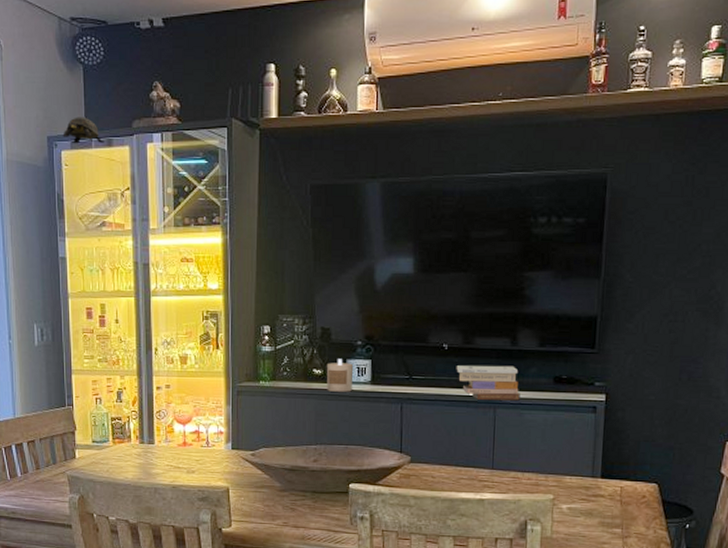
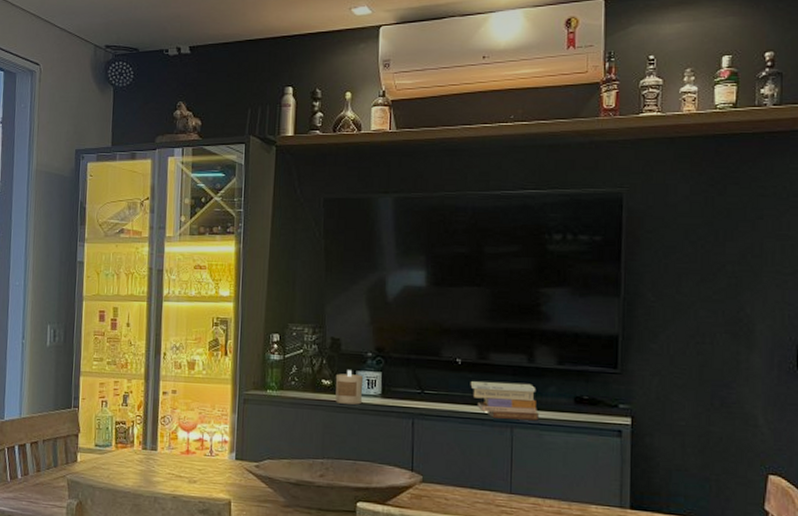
decorative figurine: present [62,117,104,144] -> none [90,132,128,157]

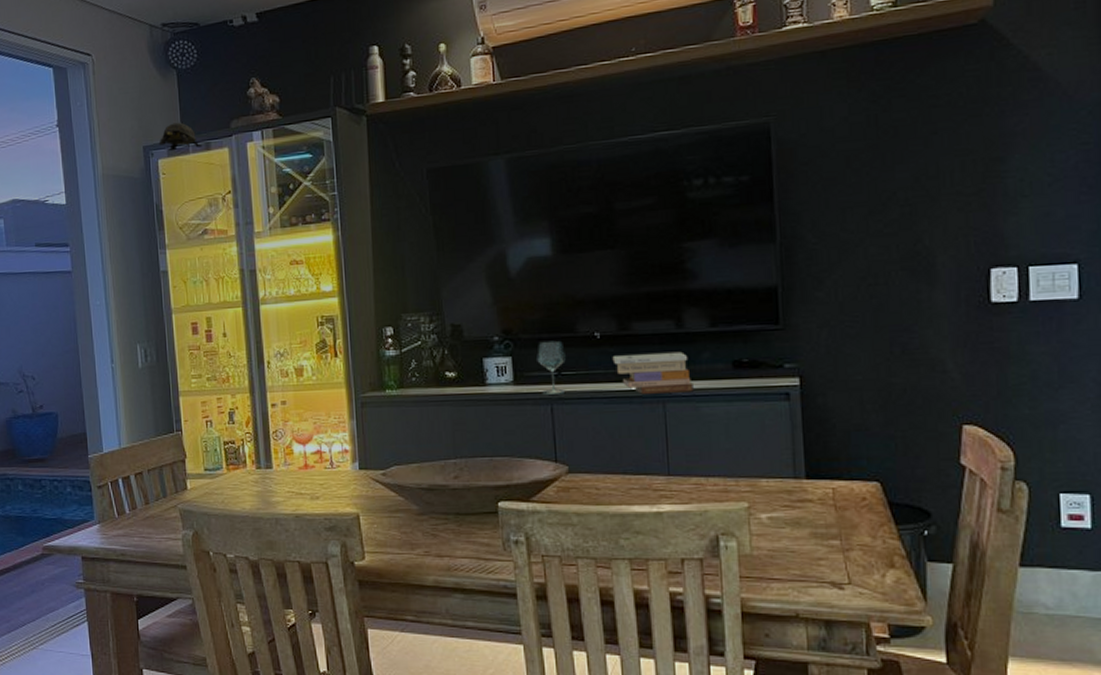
decorative figurine: none [90,132,128,157] -> present [158,122,202,152]
candle: present [335,370,364,405] -> none [460,358,492,396]
wine glass: none [404,361,431,410] -> present [536,340,567,395]

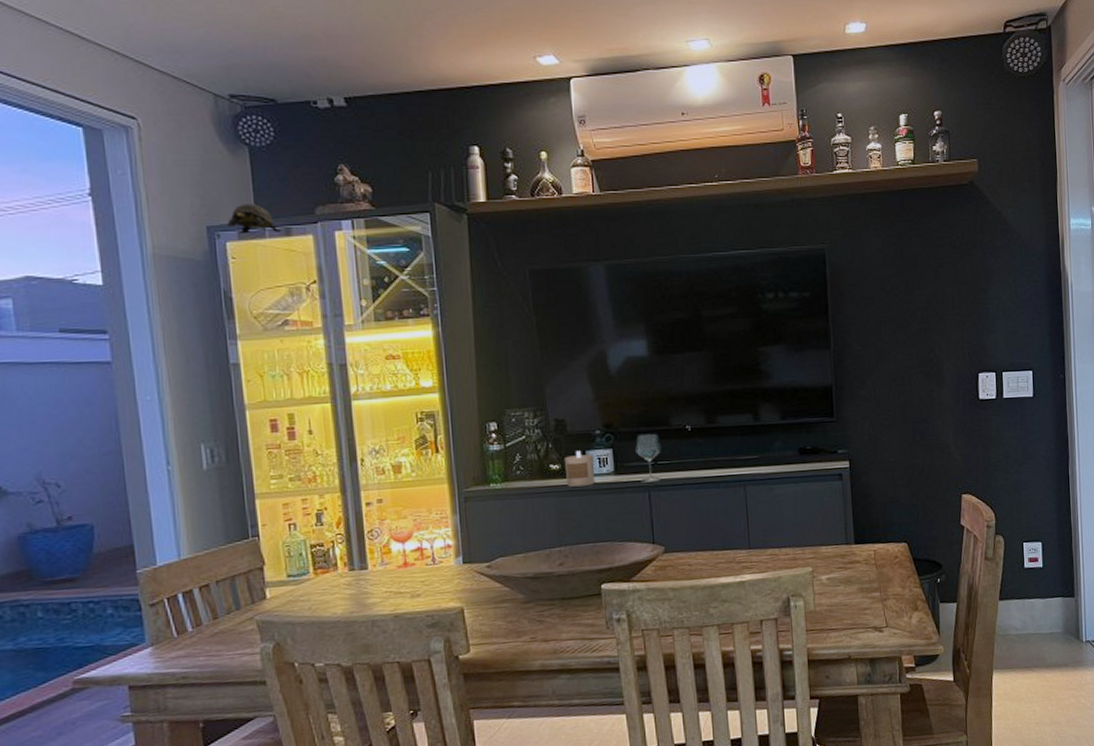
candle: none [460,358,492,396] -> present [564,451,595,487]
books: present [612,351,694,394] -> none [701,441,769,479]

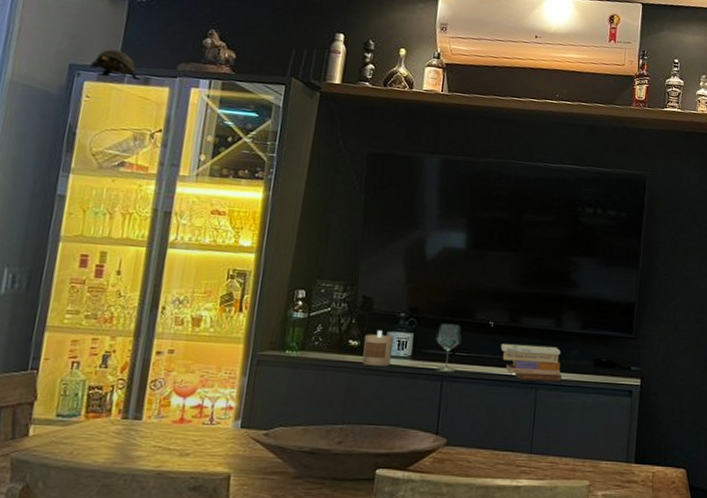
books: none [701,441,769,479] -> present [500,344,562,382]

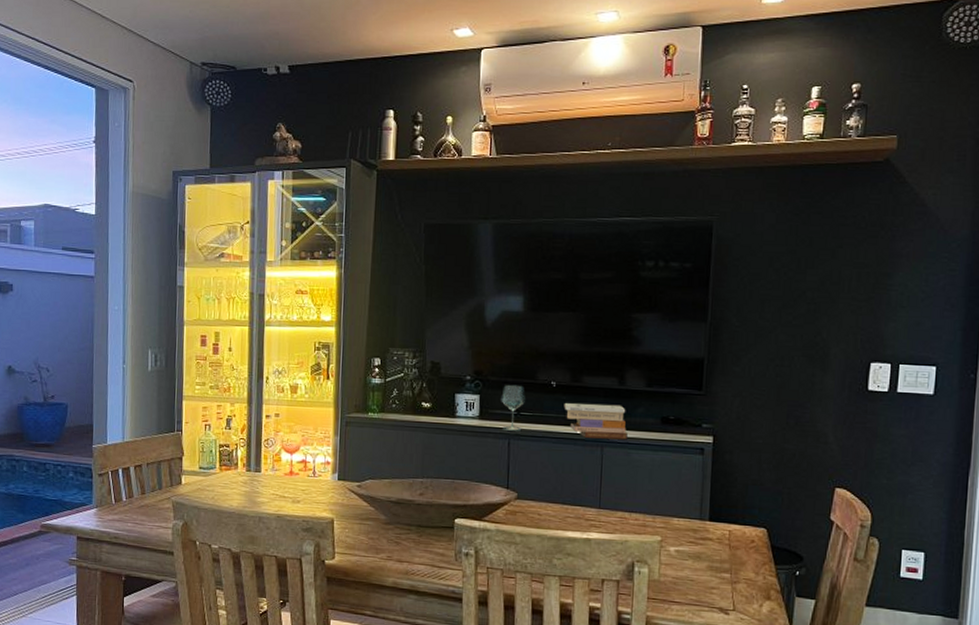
decorative figurine: present [89,49,140,80] -> none [187,153,227,179]
candle: present [362,330,395,367] -> none [435,393,462,426]

